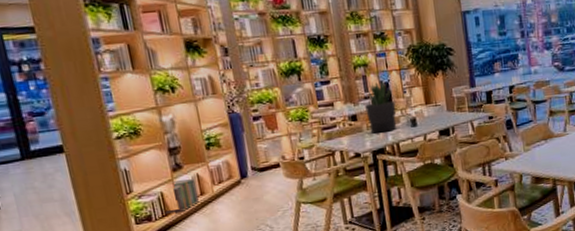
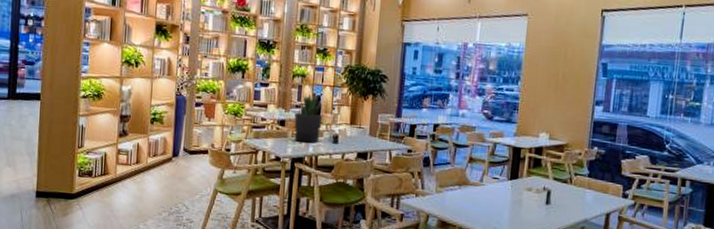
books: present [162,179,199,214] -> none [102,145,135,175]

